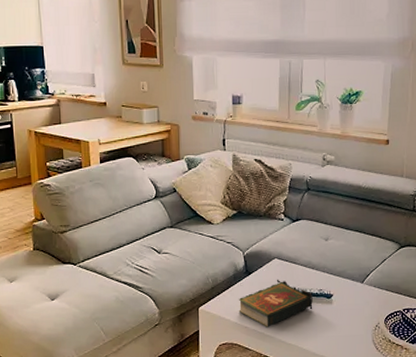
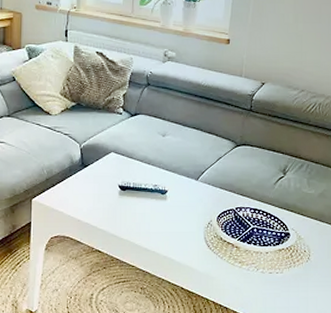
book: present [238,279,313,327] -> none [72,173,147,221]

